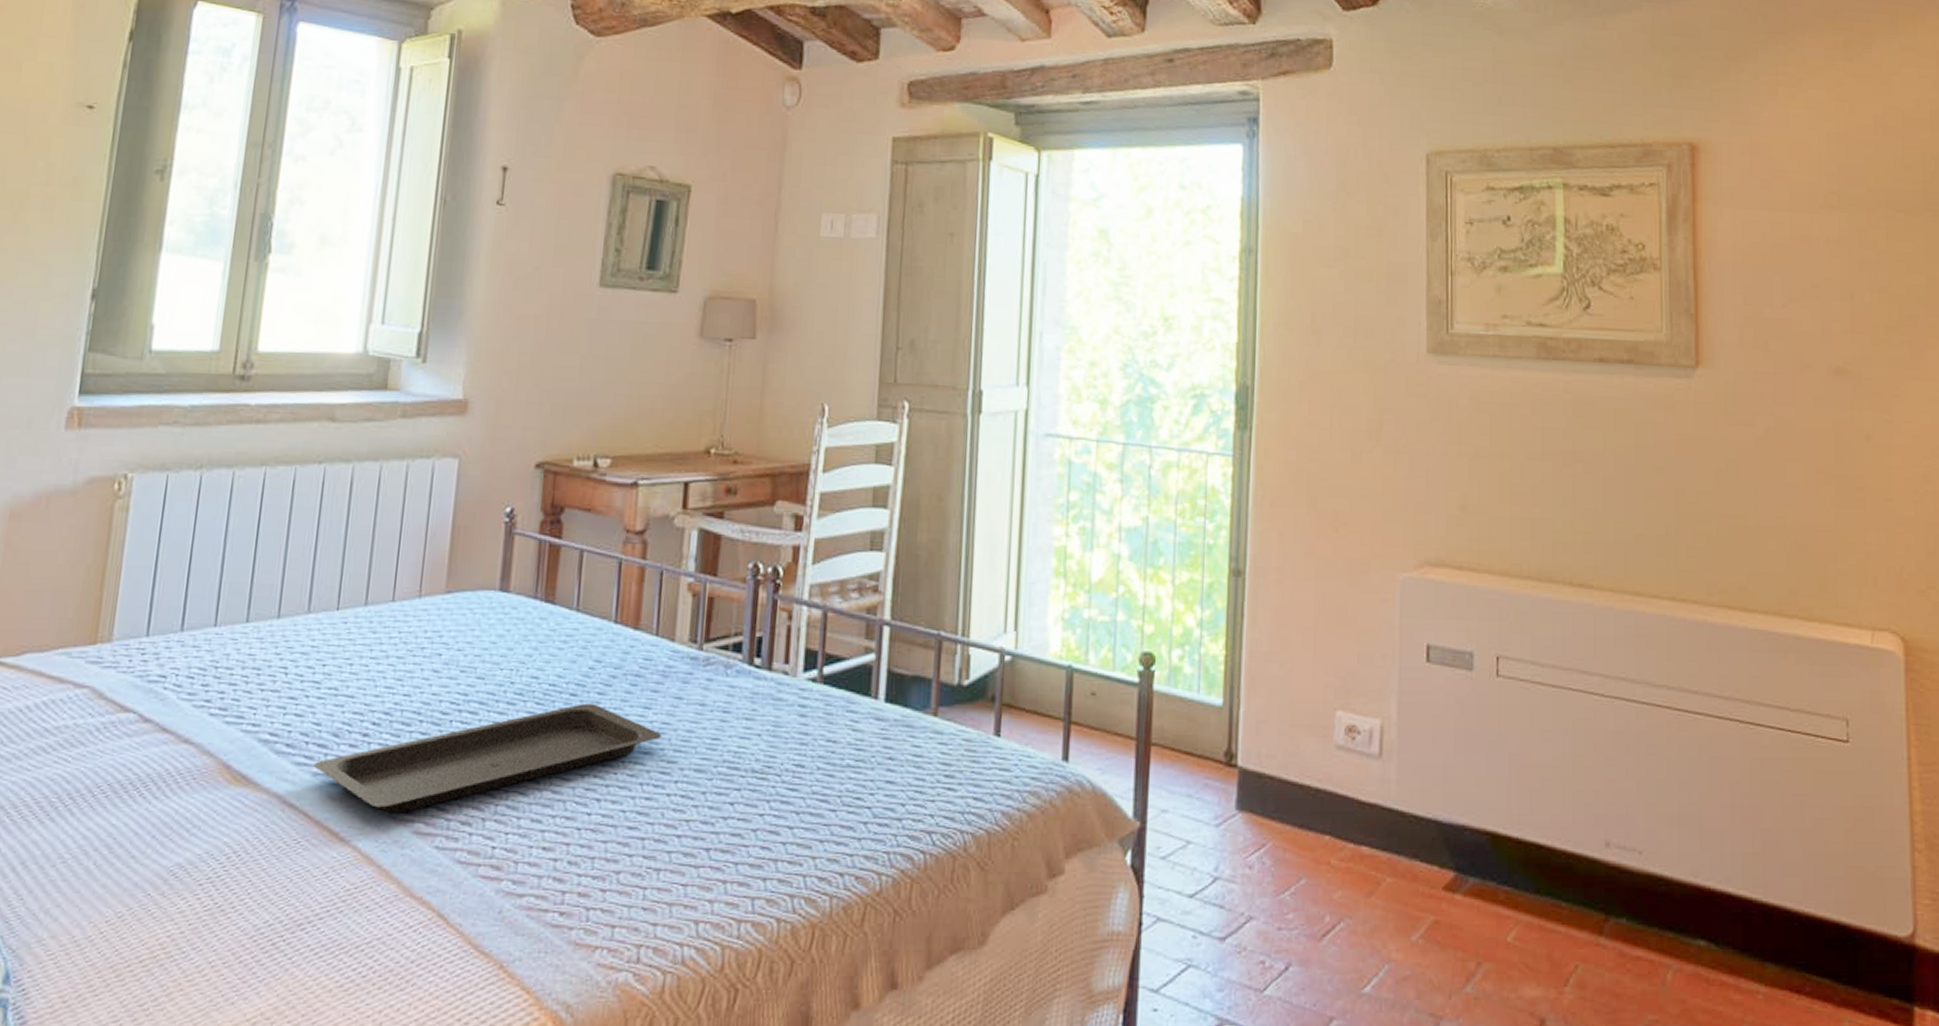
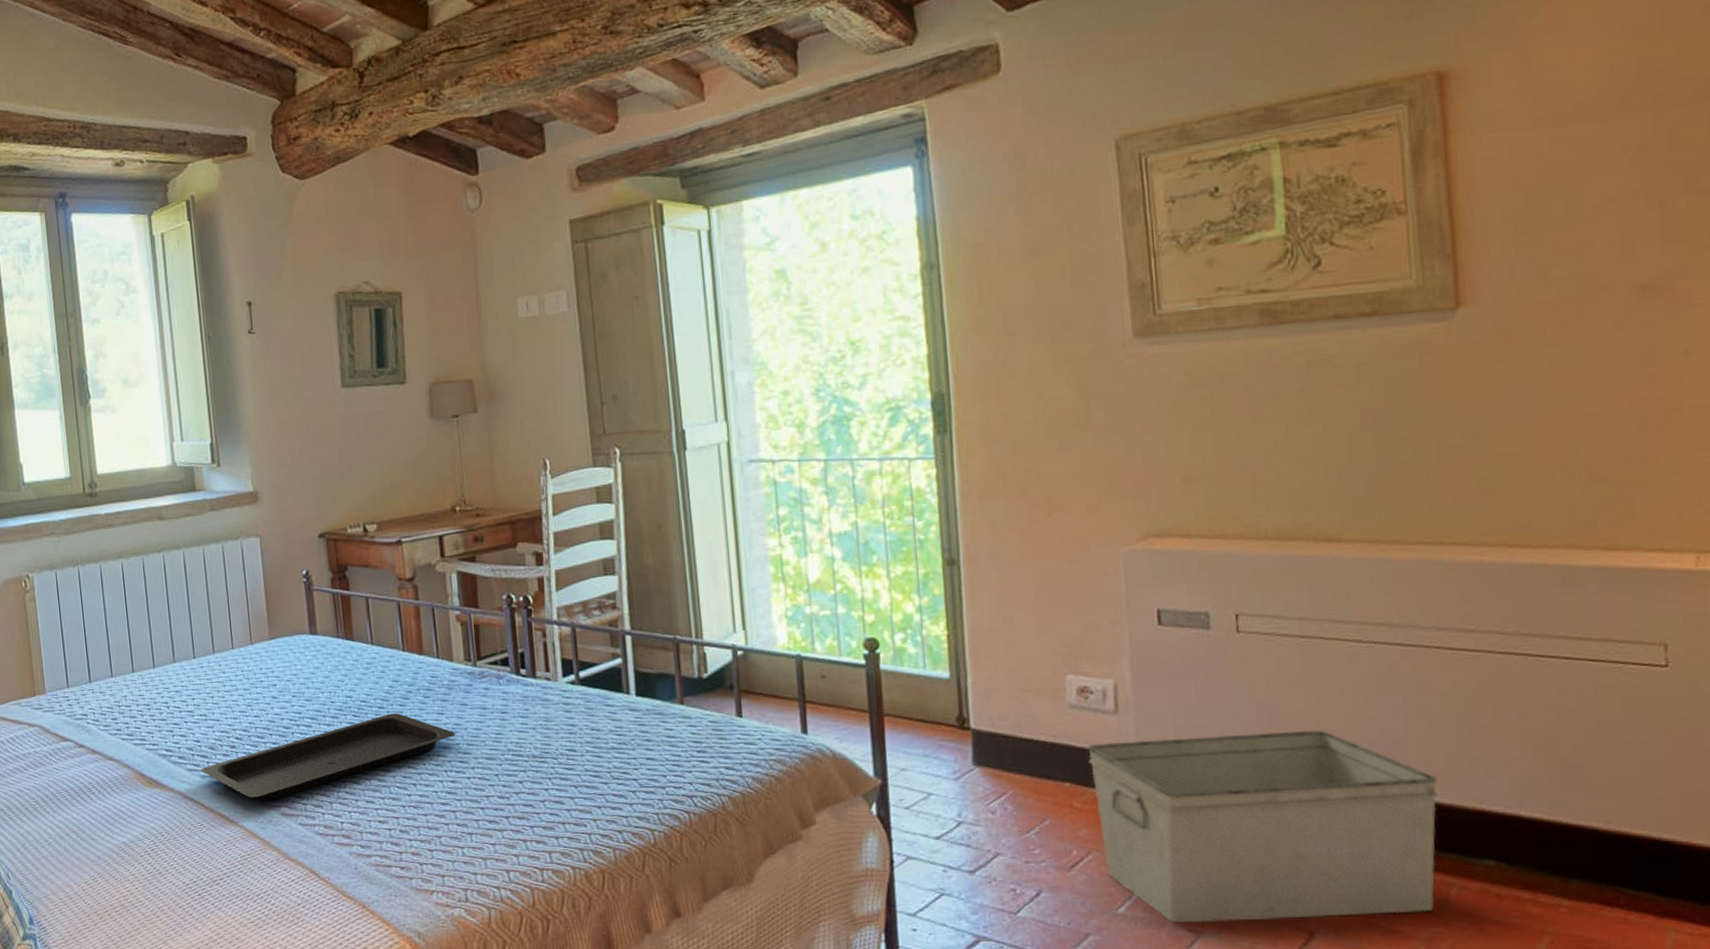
storage bin: none [1350,788,1662,1006] -> present [1088,730,1439,923]

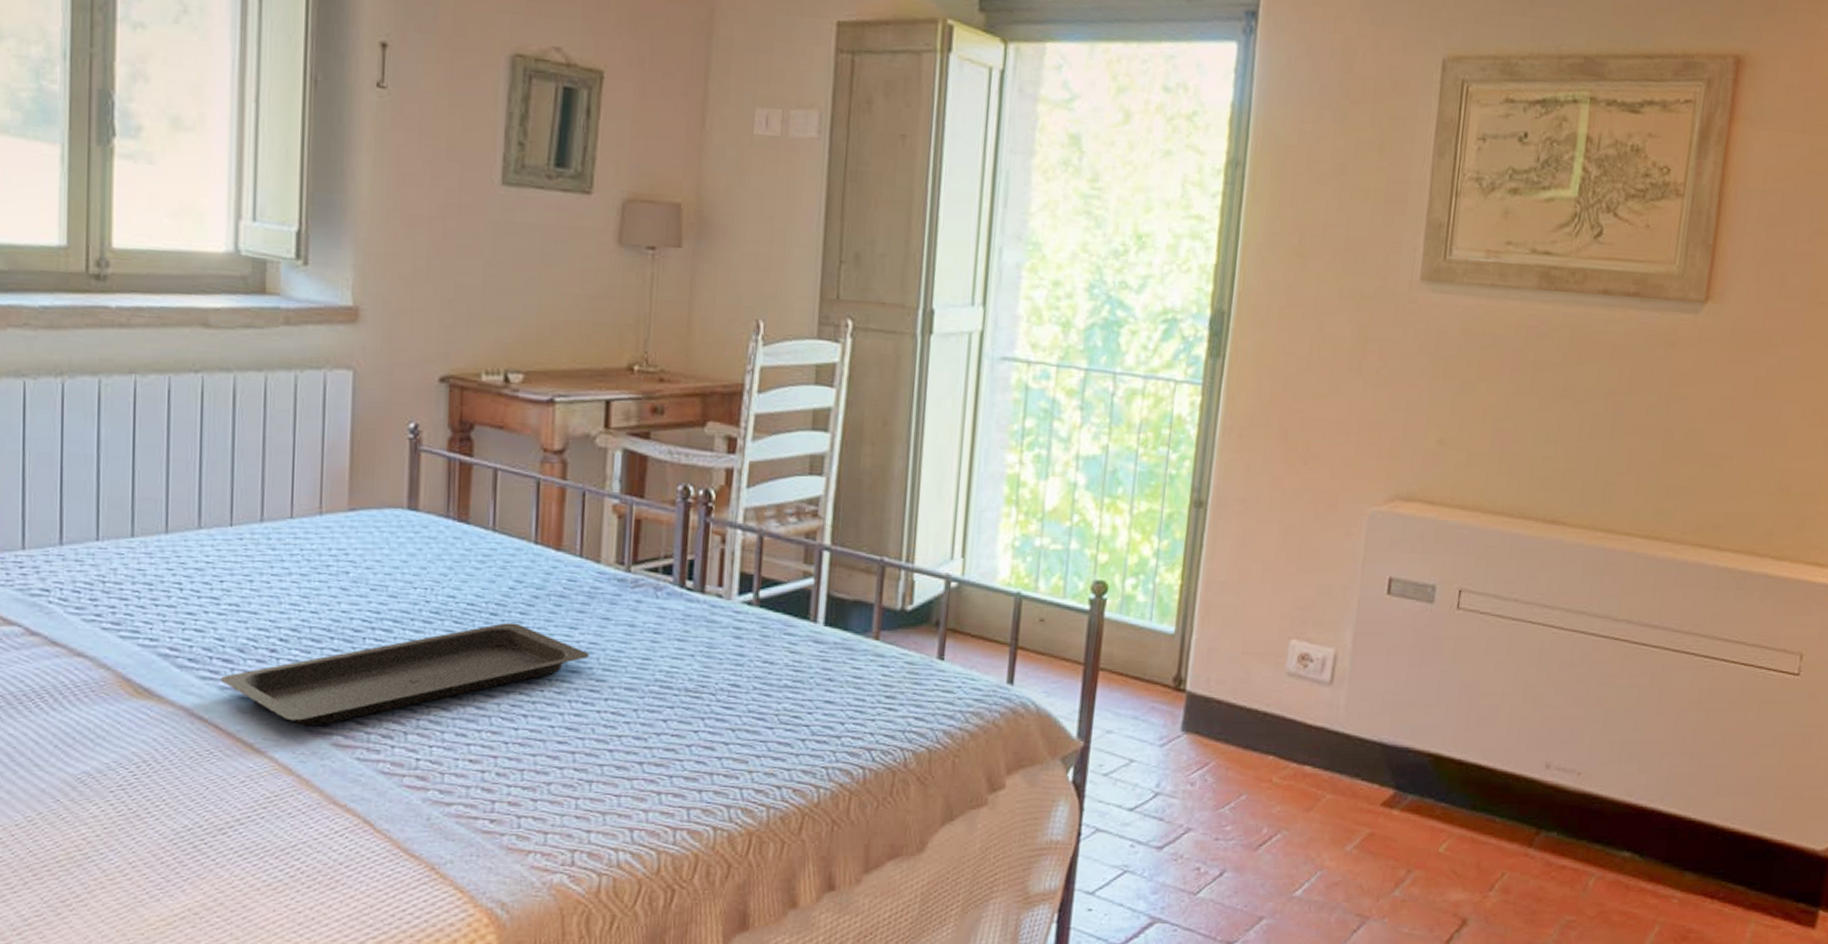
storage bin: present [1088,730,1439,923] -> none [1291,714,1600,908]

